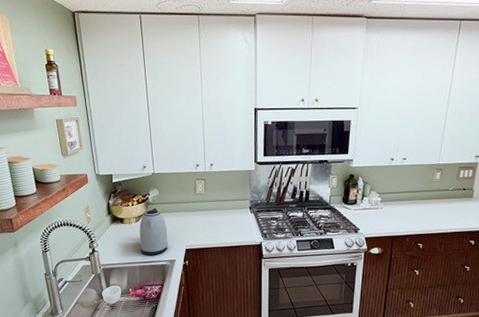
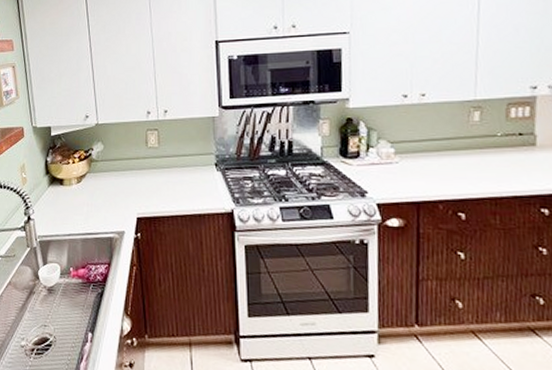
kettle: present [139,208,168,255] -> none [81,165,115,225]

